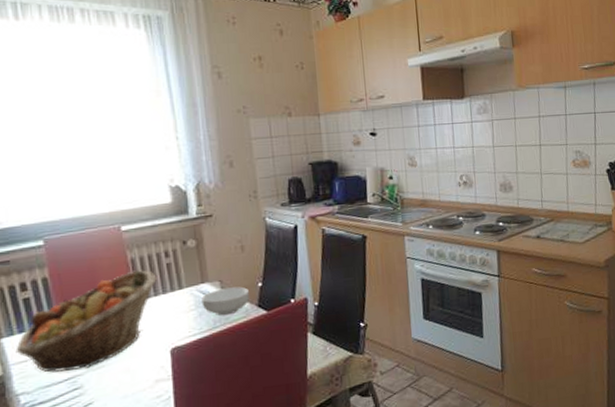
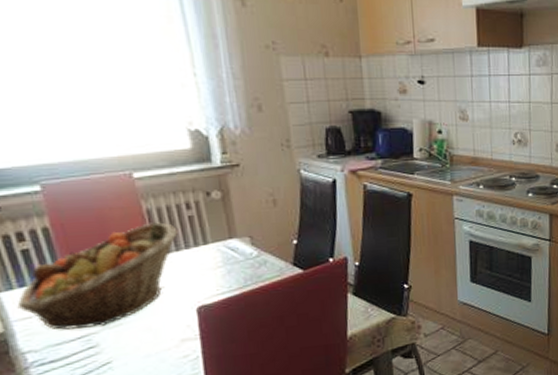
cereal bowl: present [201,286,249,316] -> none [229,243,283,274]

